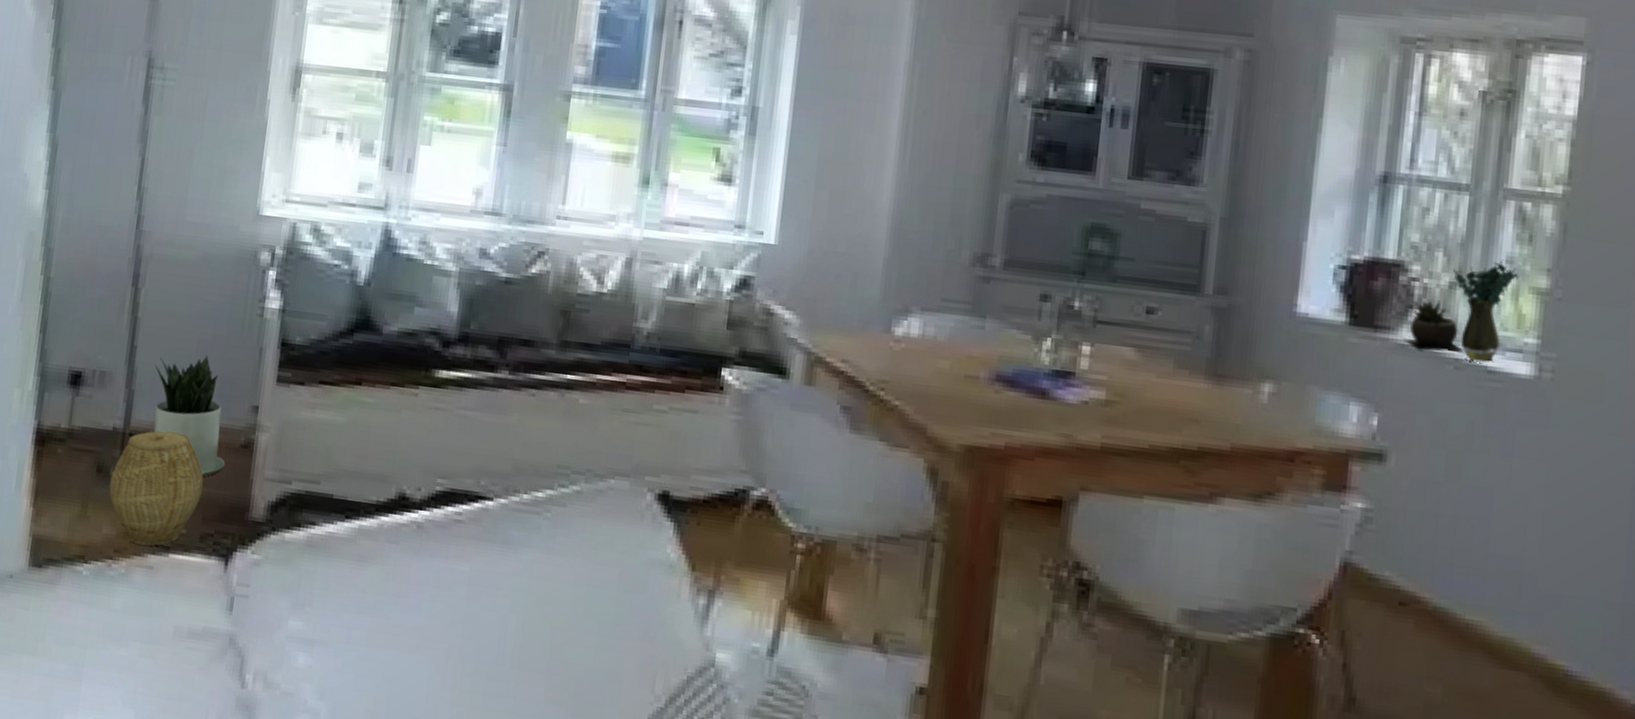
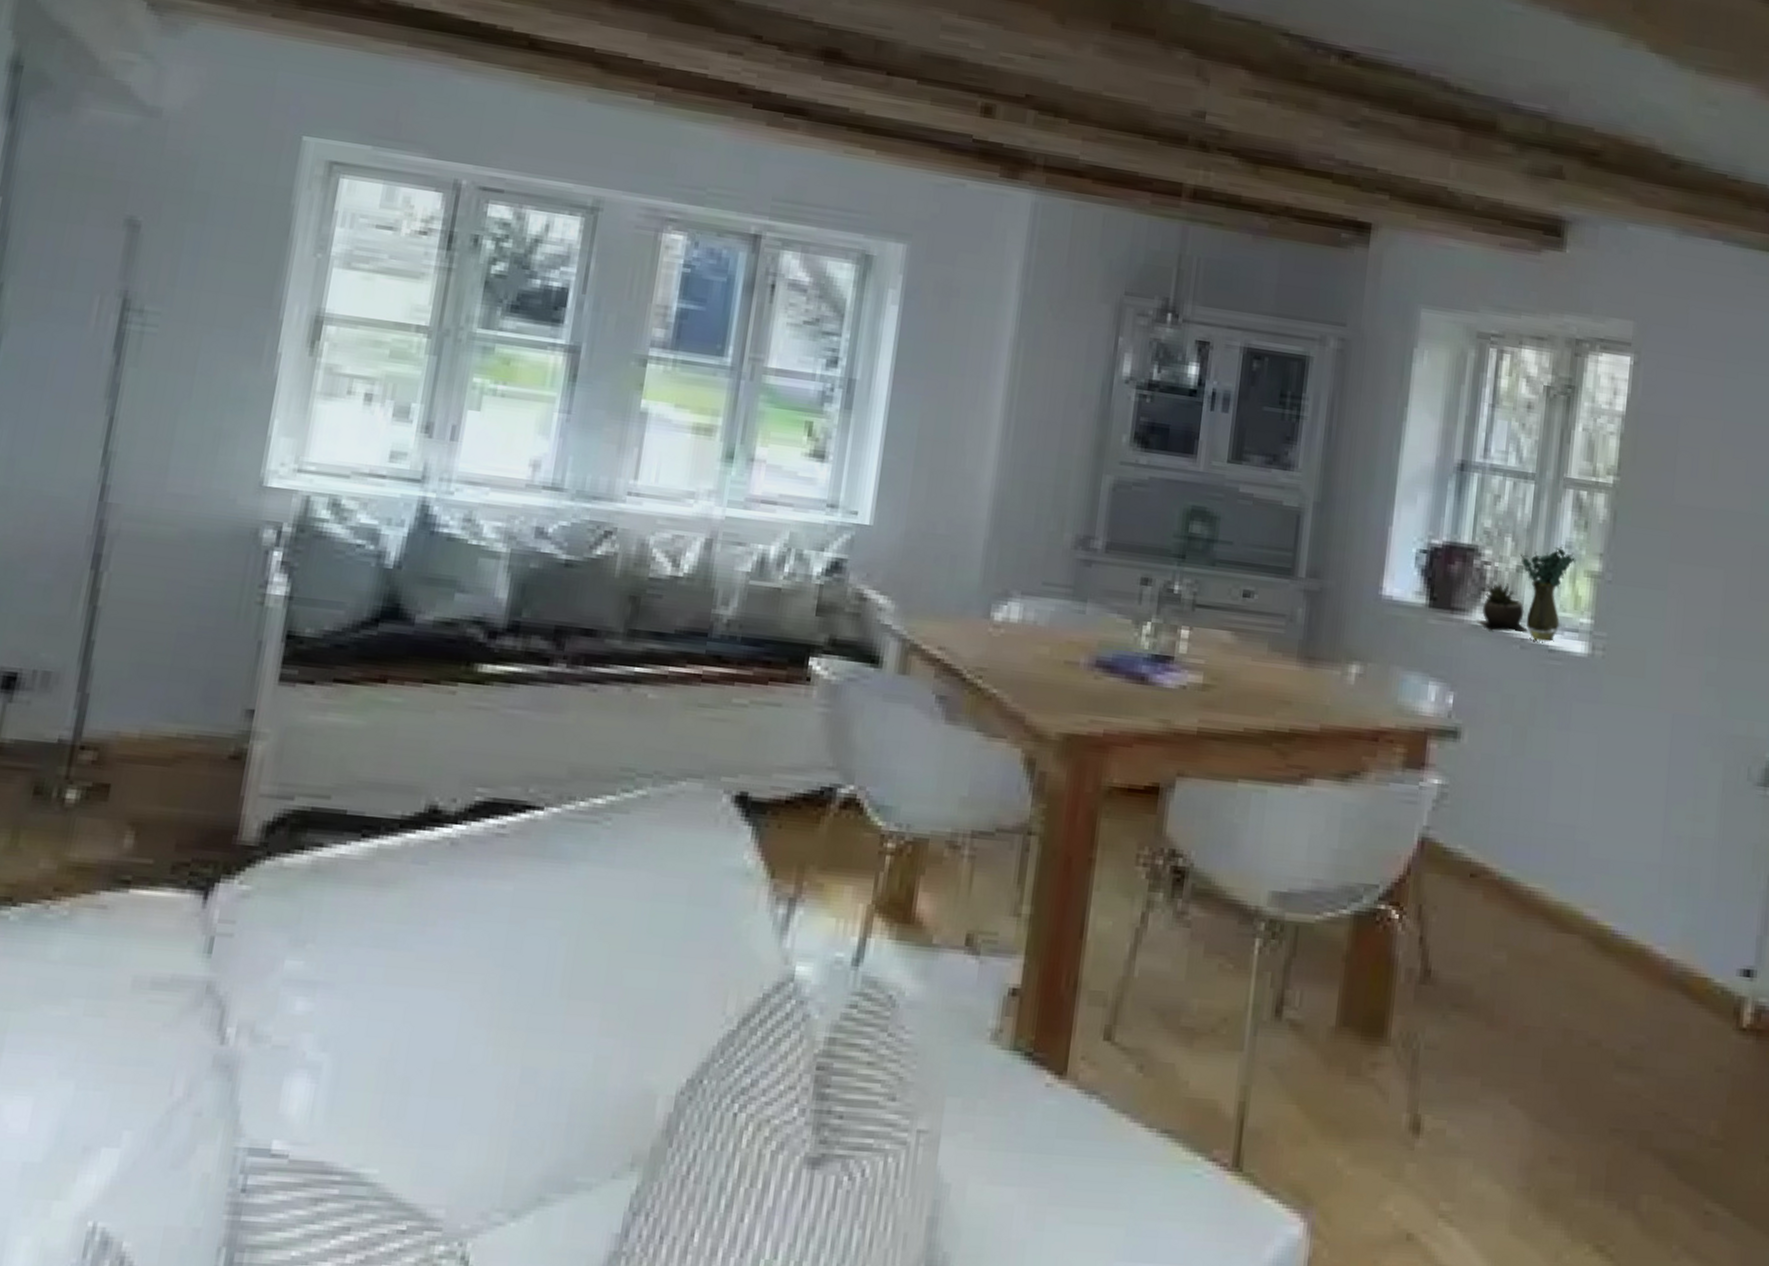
woven basket: present [109,430,204,546] -> none [50,741,179,881]
planter: present [153,355,225,477] -> none [113,650,208,796]

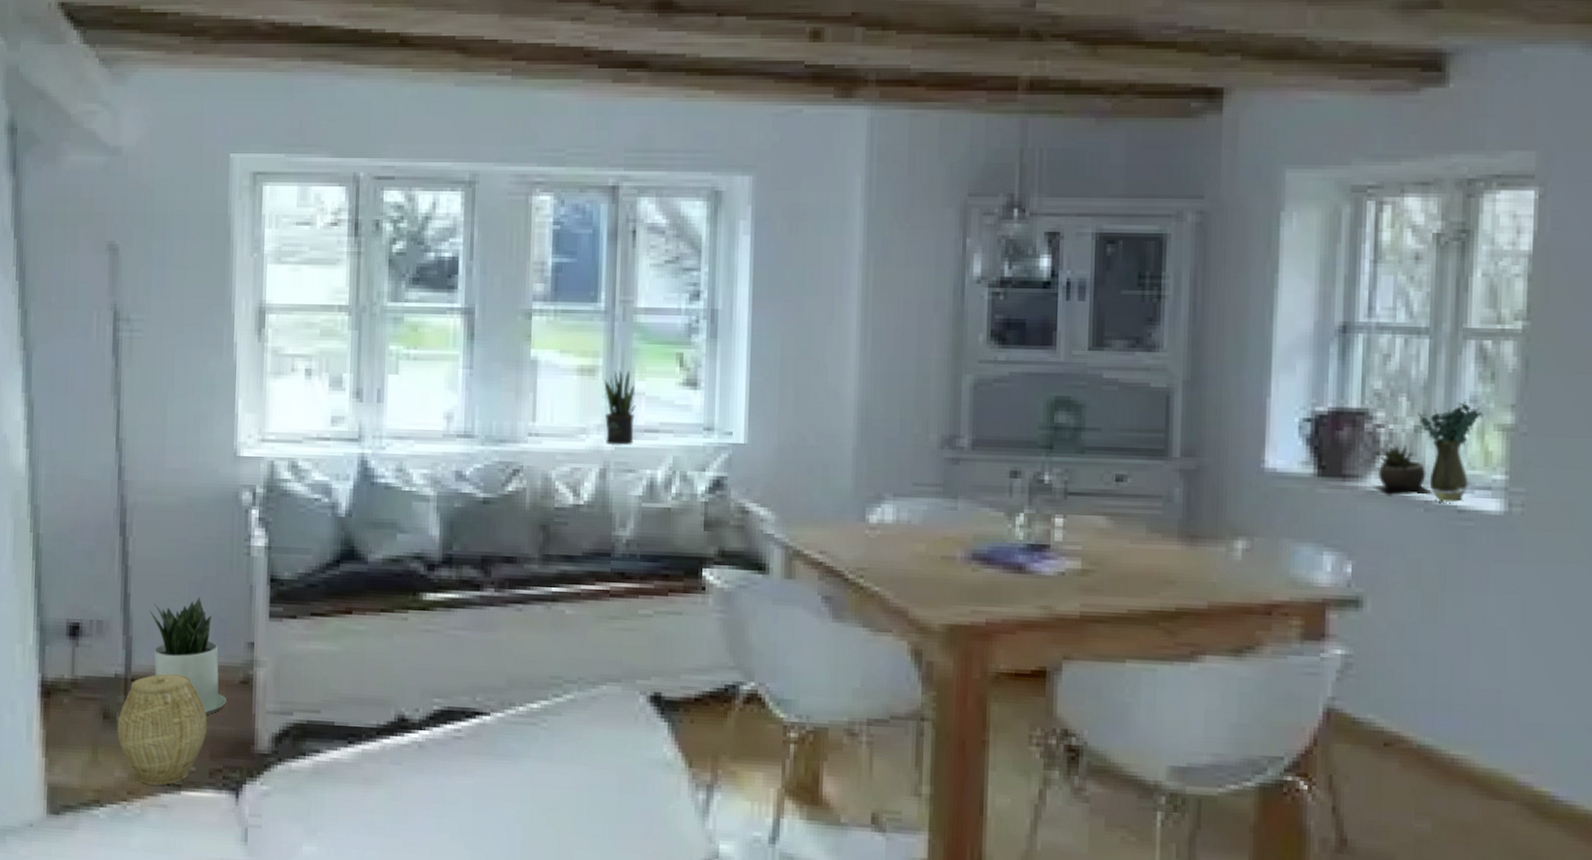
woven basket: none [50,741,179,881] -> present [117,673,208,786]
planter: none [113,650,208,796] -> present [149,596,226,715]
potted plant: none [715,432,755,516] -> present [604,370,636,446]

